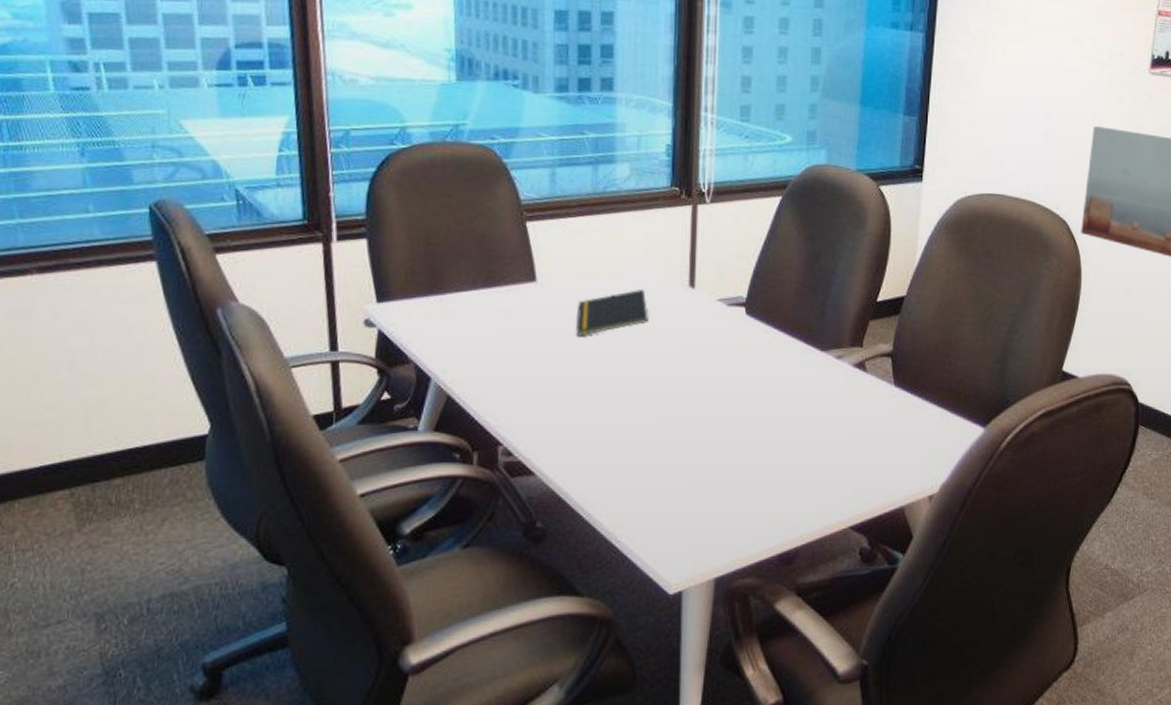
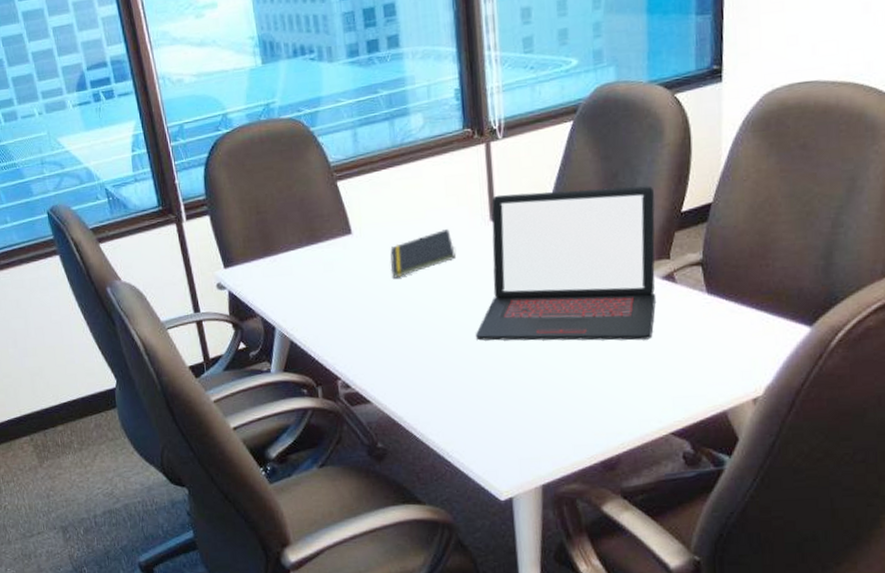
laptop: none [661,260,852,427] -> present [476,186,655,341]

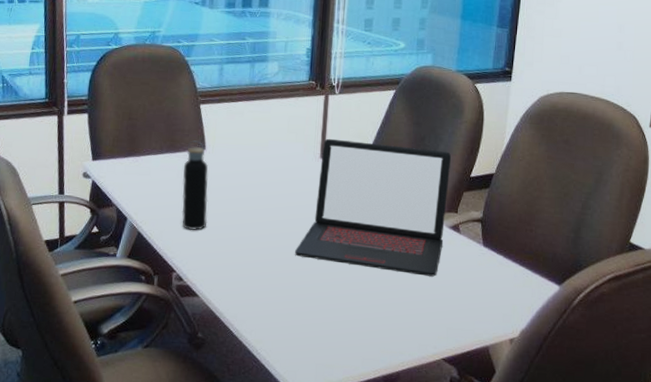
water bottle: none [329,225,368,331] -> present [181,140,208,231]
notepad: present [390,228,456,278] -> none [233,158,288,193]

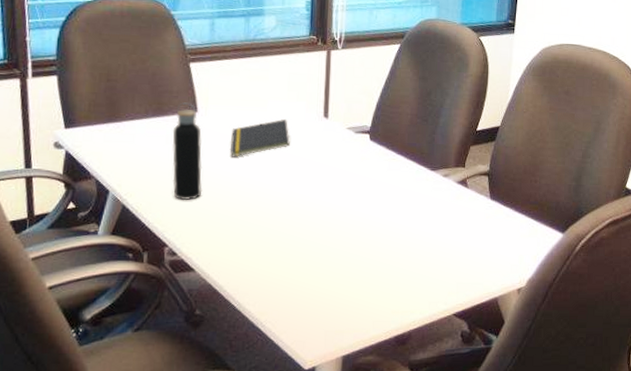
notepad: none [233,158,288,193] -> present [230,118,290,157]
laptop: present [295,138,451,277] -> none [300,96,457,233]

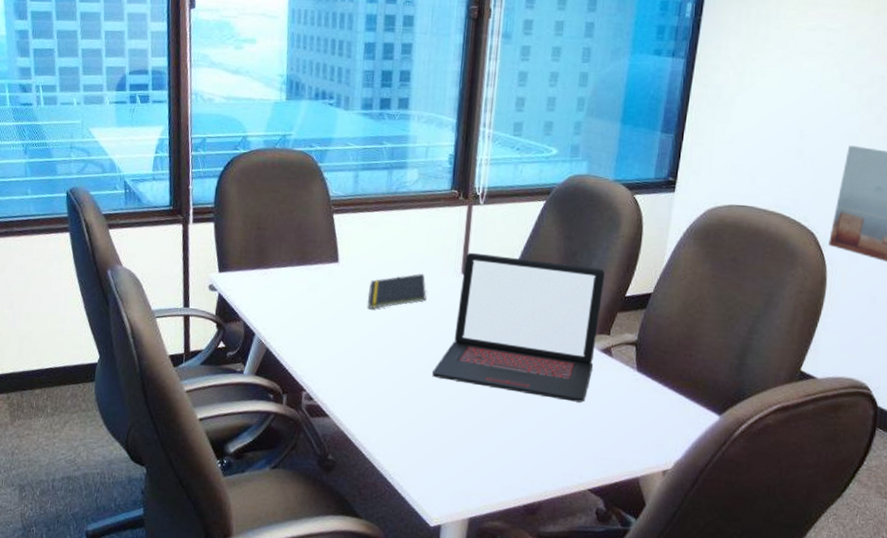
water bottle: present [172,102,202,201] -> none [312,252,341,349]
laptop: none [300,96,457,233] -> present [432,252,605,403]

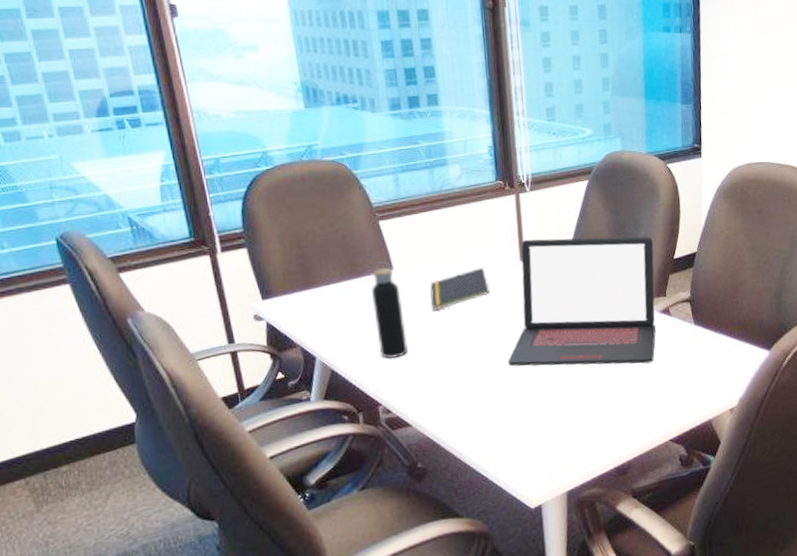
water bottle: none [312,252,341,349] -> present [371,261,409,359]

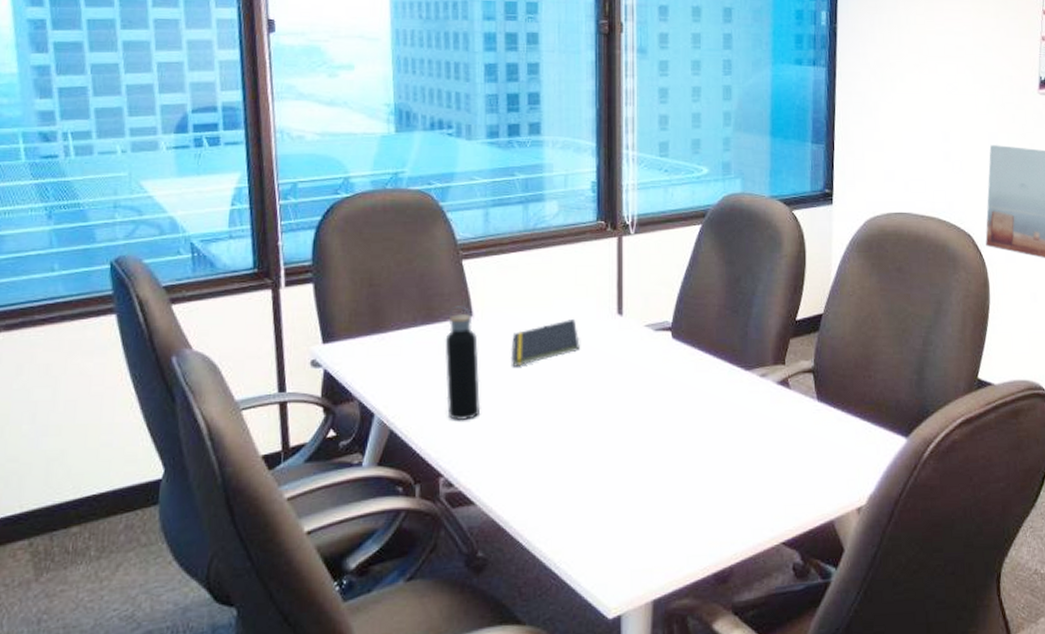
laptop: present [508,236,656,366] -> none [595,289,772,445]

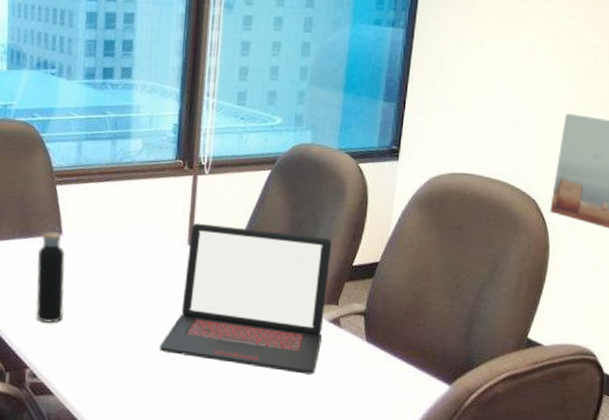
notepad: present [511,318,580,367] -> none [92,244,153,282]
laptop: none [595,289,772,445] -> present [160,223,331,375]

